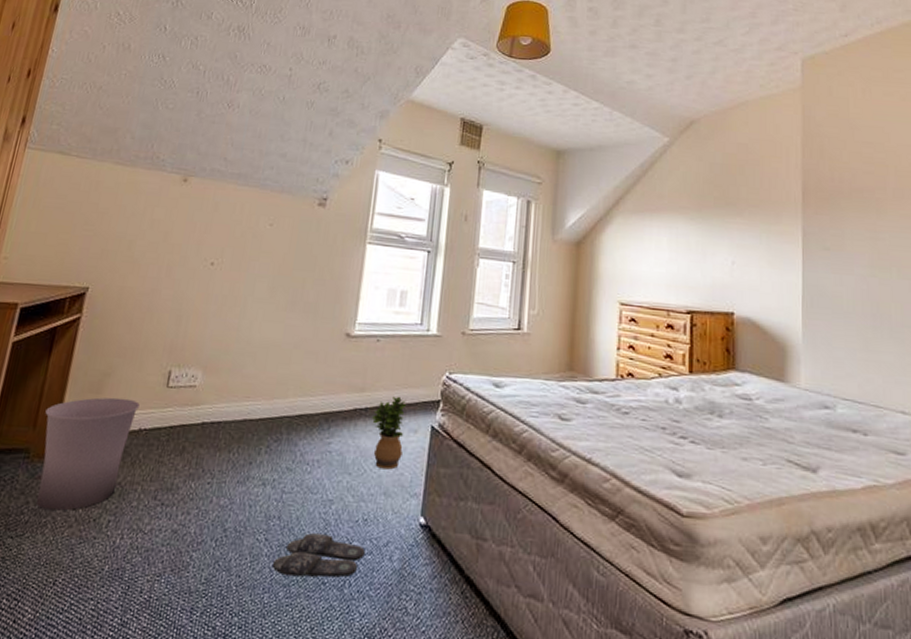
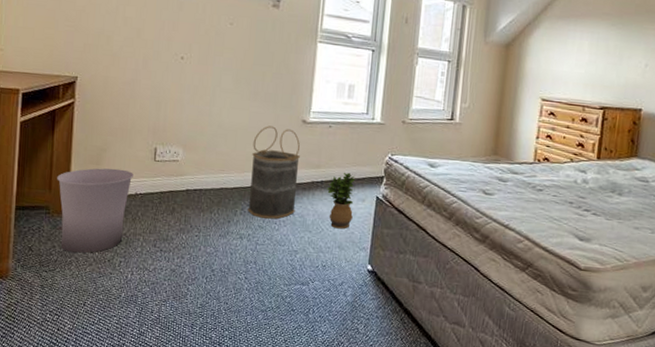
slippers: present [273,533,365,577] -> none [253,274,325,306]
basket: none [274,341,342,459] -> present [247,125,300,220]

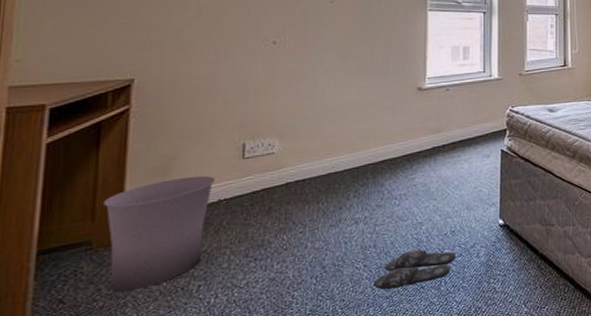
basket: present [247,125,300,220] -> none [362,98,418,197]
slippers: none [253,274,325,306] -> present [375,249,456,290]
potted plant: present [326,172,355,229] -> none [449,131,479,190]

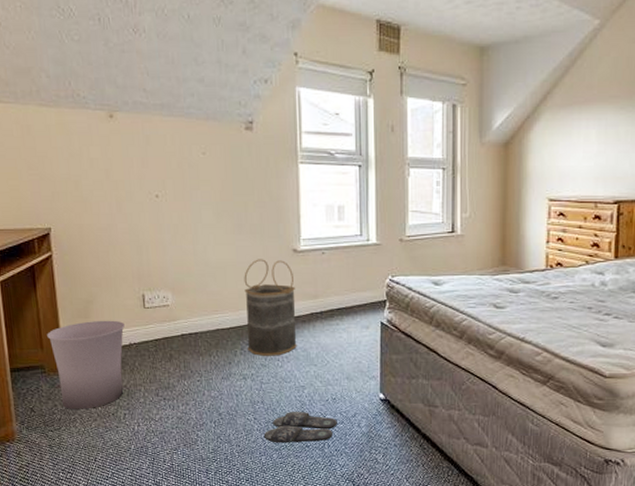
basket: none [362,98,418,197] -> present [244,259,297,356]

